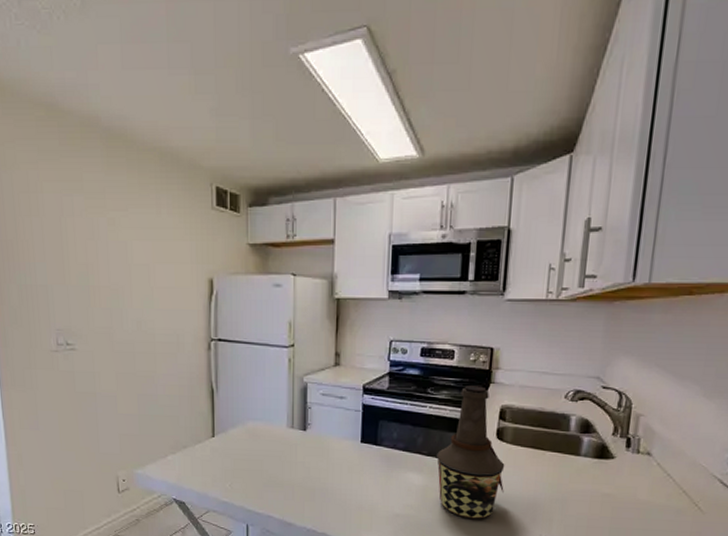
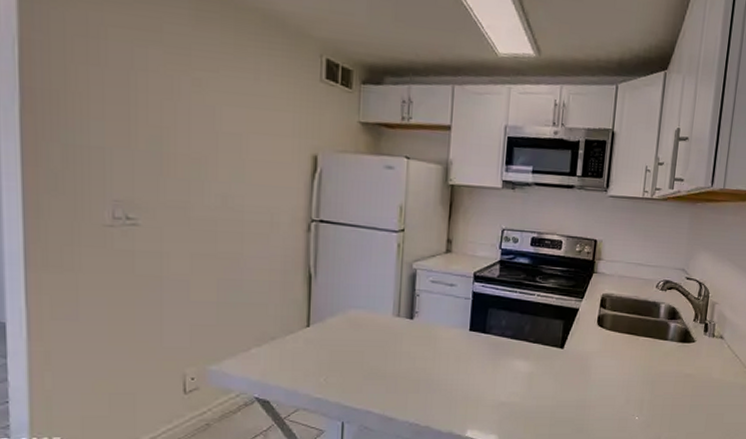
bottle: present [437,386,505,520] -> none [542,275,604,404]

